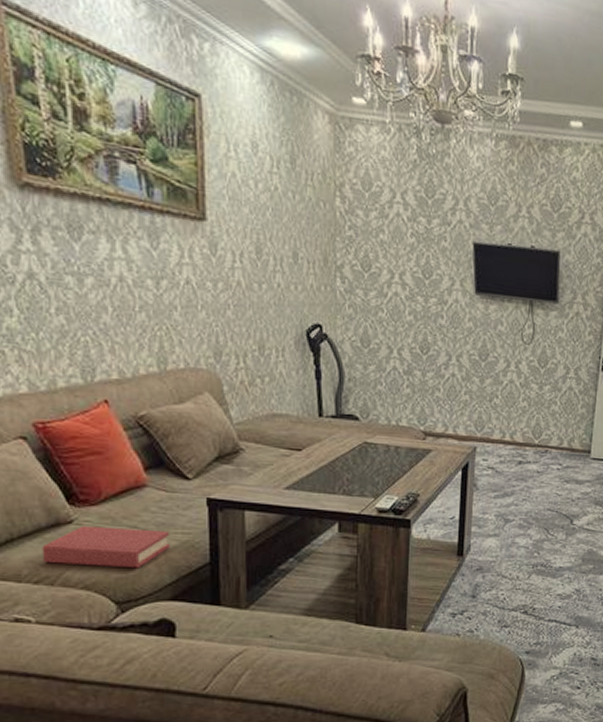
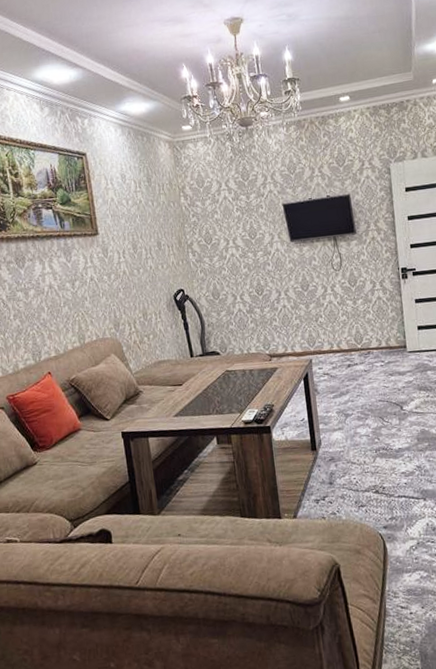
hardback book: present [42,525,170,569] -> none [19,461,101,497]

